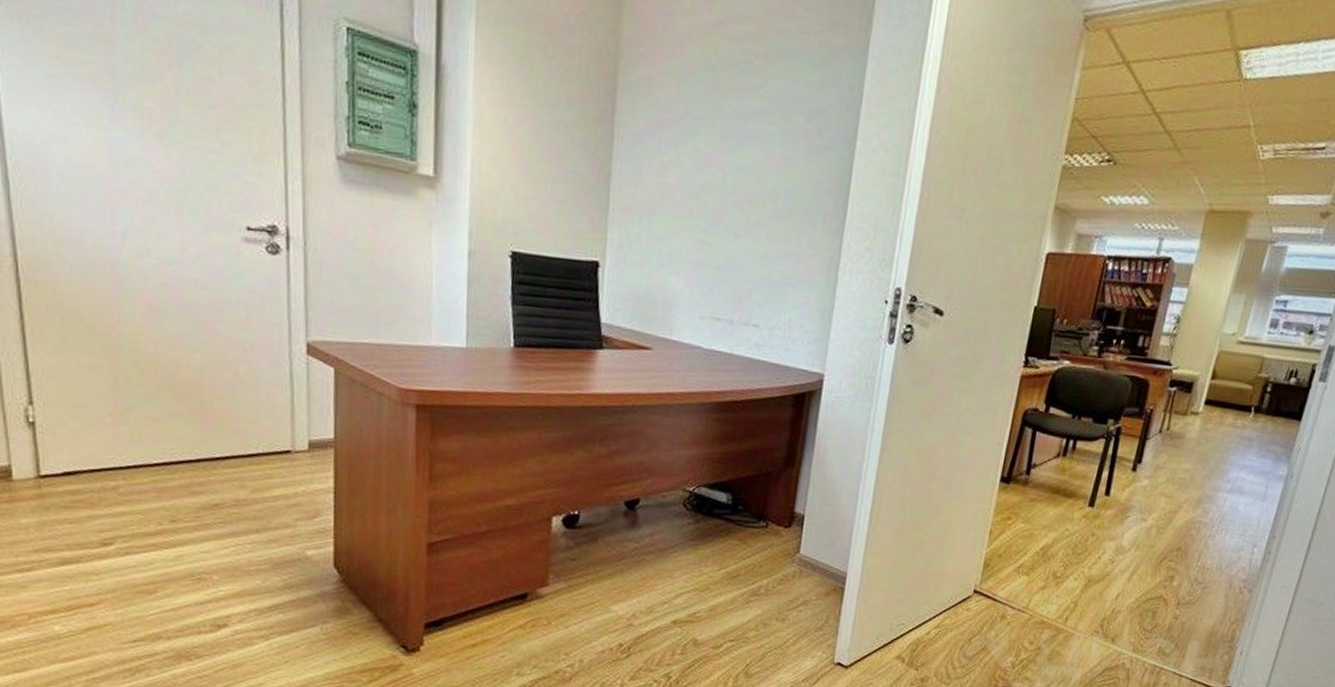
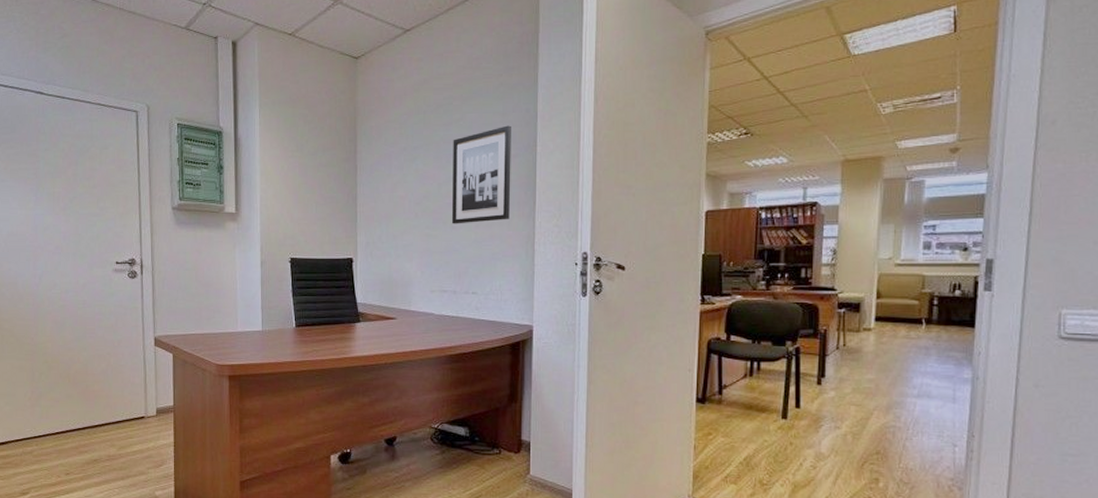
wall art: none [737,104,827,235] -> present [452,125,511,224]

